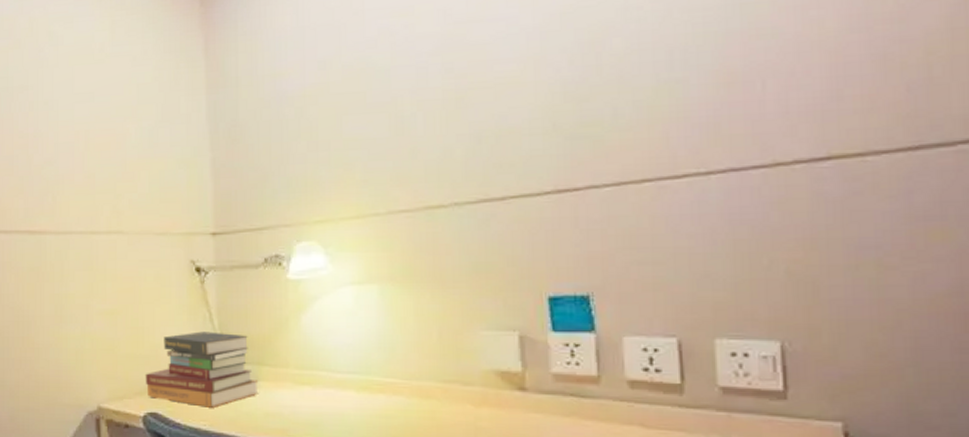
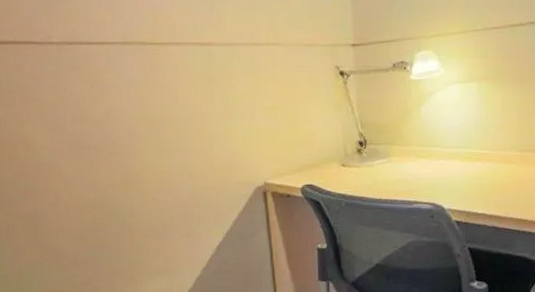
books: present [145,331,259,408] -> none [301,121,390,178]

